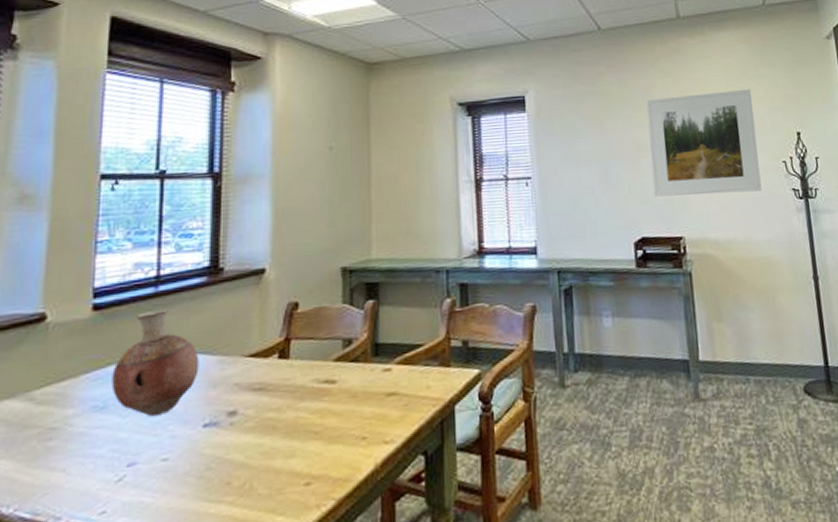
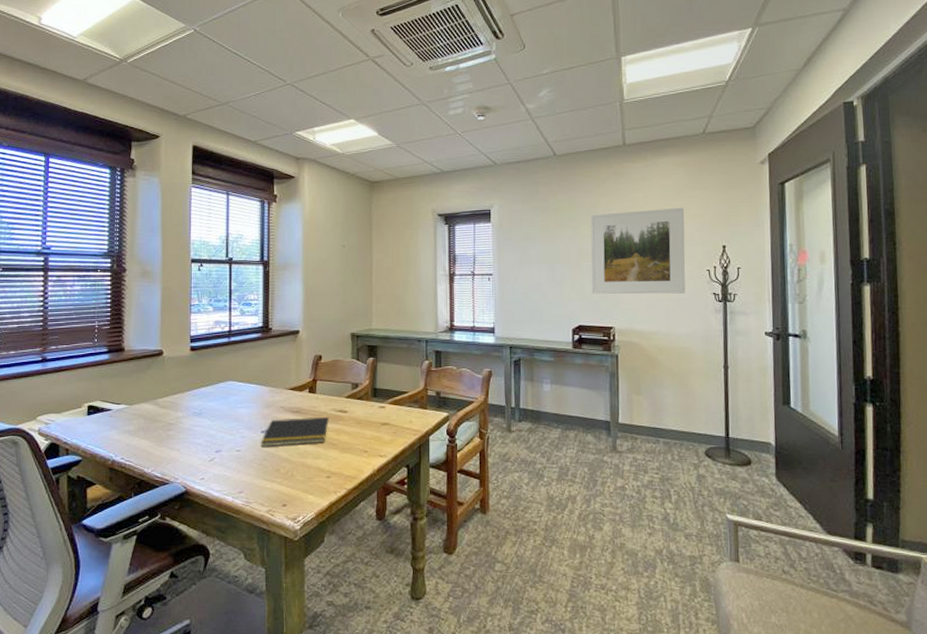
vase: present [111,309,199,417] -> none [204,353,258,423]
notepad: none [201,391,309,450] -> present [260,416,329,447]

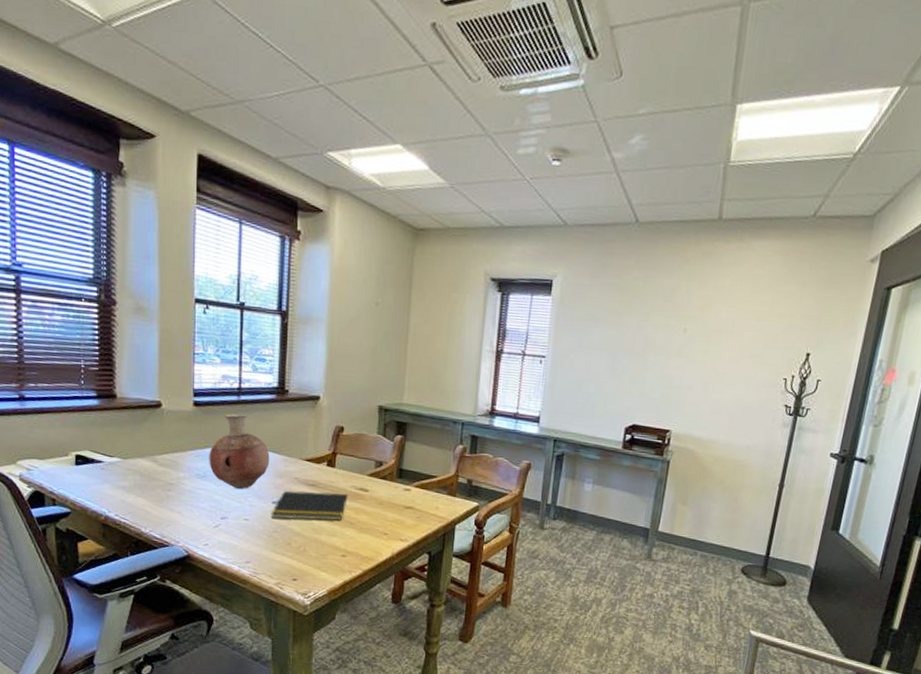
vase: none [204,353,258,423] -> present [209,414,270,490]
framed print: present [590,207,686,294] -> none [653,300,773,402]

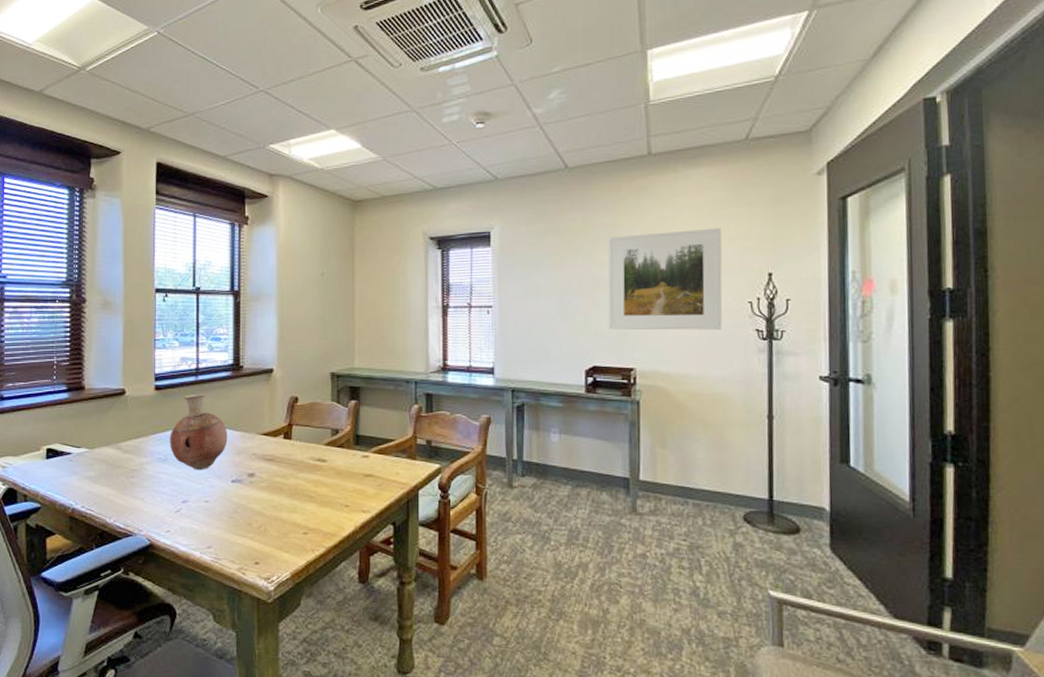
notepad: present [271,490,348,521] -> none [230,465,306,498]
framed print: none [653,300,773,402] -> present [608,227,722,330]

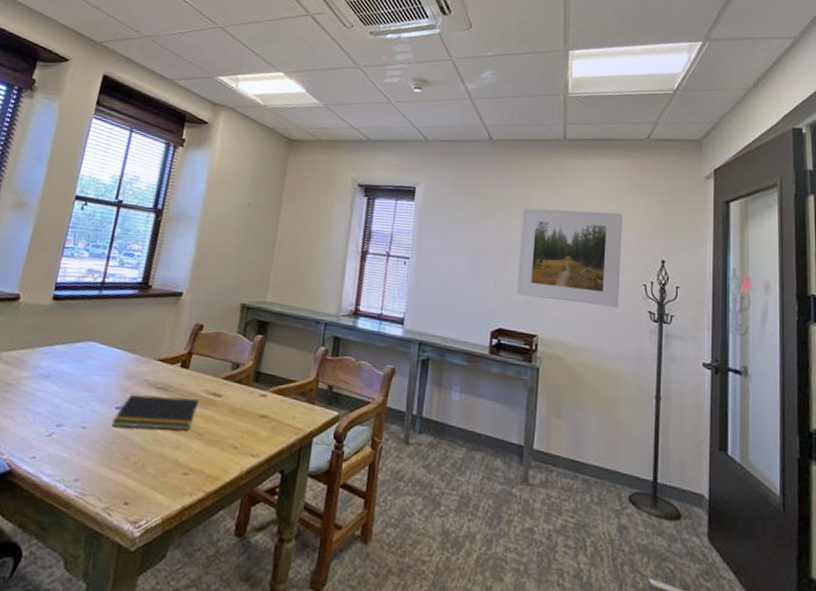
vase: present [170,393,228,471] -> none [55,309,122,392]
notepad: none [230,465,306,498] -> present [111,394,199,431]

